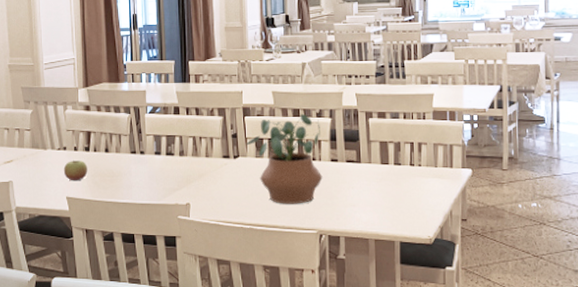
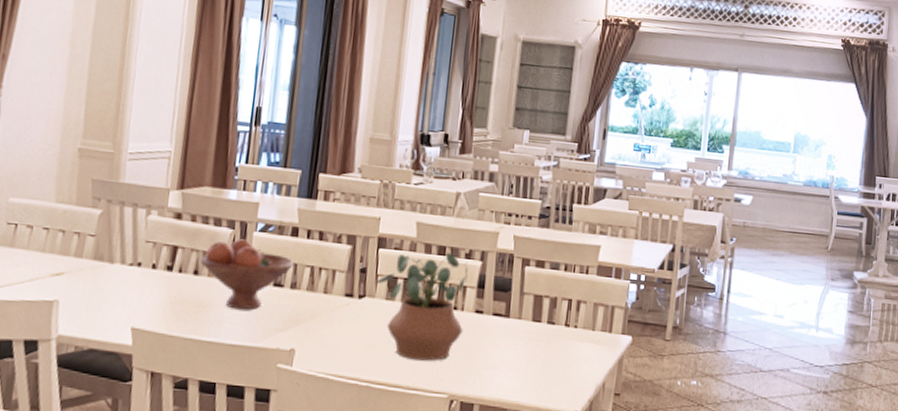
apple: present [63,161,88,181] -> none [132,281,167,308]
fruit bowl: none [108,121,180,176] -> present [200,239,295,310]

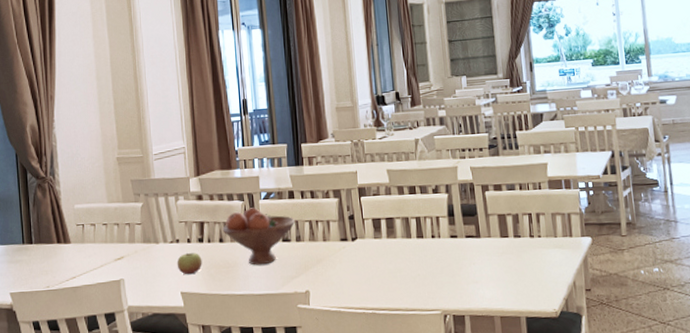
apple: none [132,281,167,308] -> present [177,253,202,275]
potted plant: present [376,252,468,361] -> none [363,190,443,286]

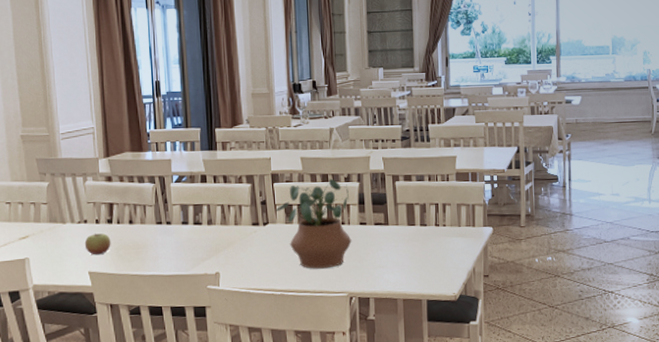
fruit bowl: present [222,207,296,265] -> none [132,190,208,247]
potted plant: none [363,190,443,286] -> present [275,178,352,269]

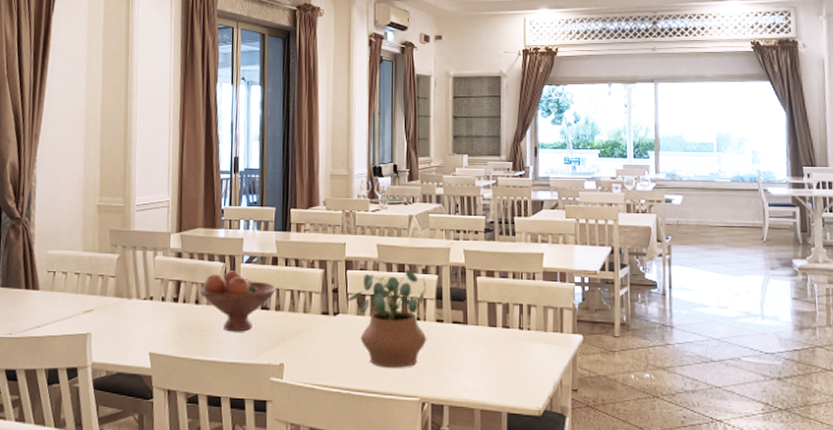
apple: present [84,233,111,255] -> none [148,312,175,335]
fruit bowl: none [132,190,208,247] -> present [200,271,277,332]

